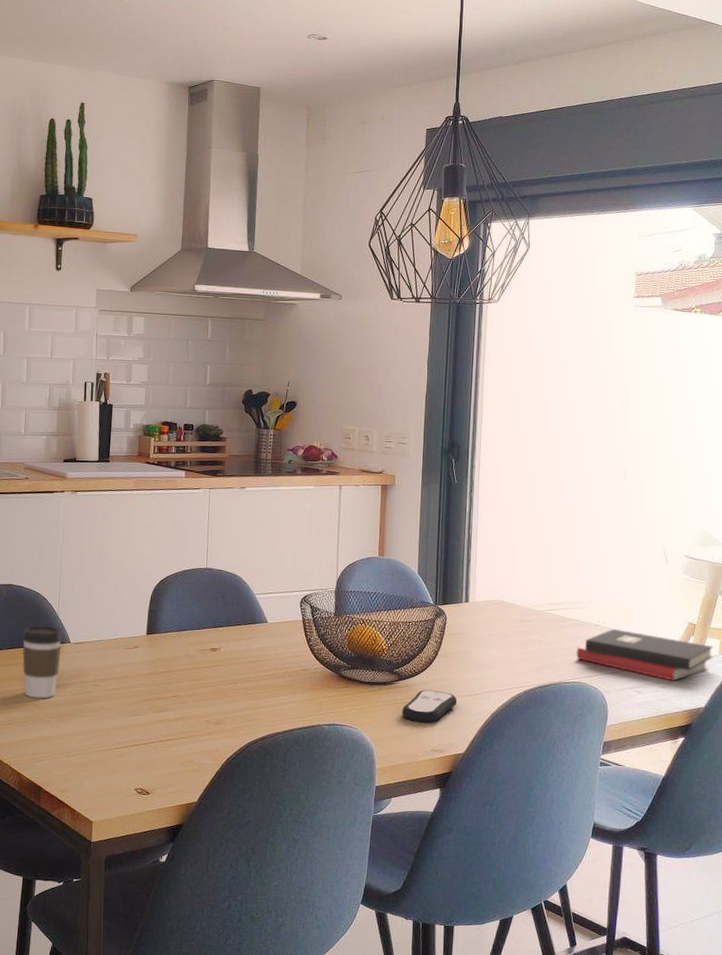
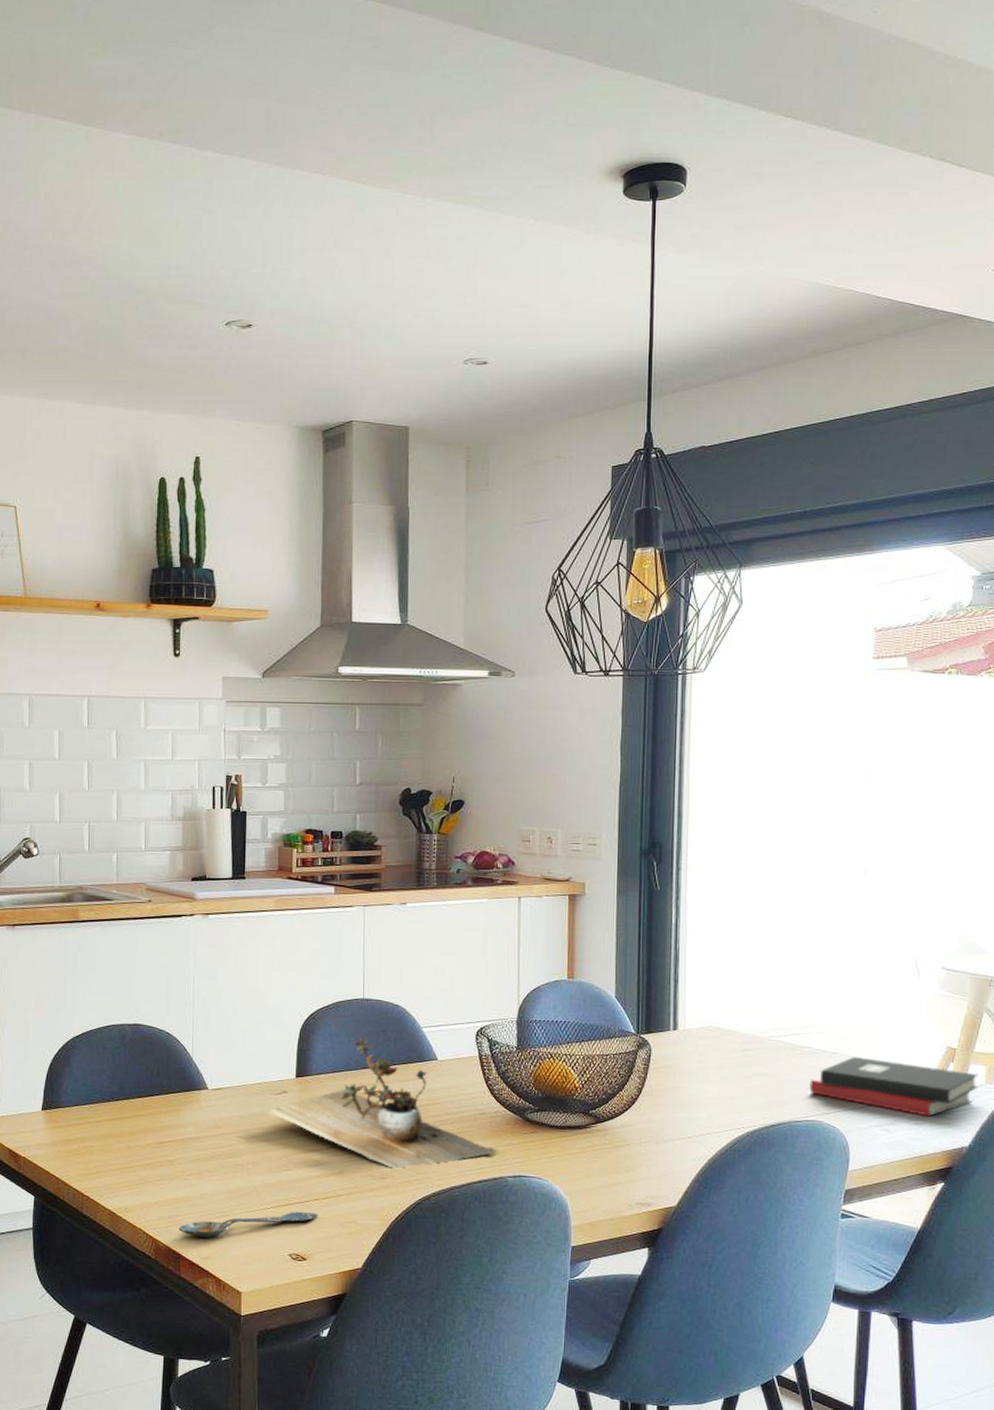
coffee cup: present [22,625,62,699] -> none [151,1069,198,1154]
spoon: none [40,751,161,774] -> present [178,1211,318,1239]
succulent plant: none [119,599,317,717] -> present [265,1035,499,1170]
remote control: present [402,689,458,724] -> none [600,1133,667,1173]

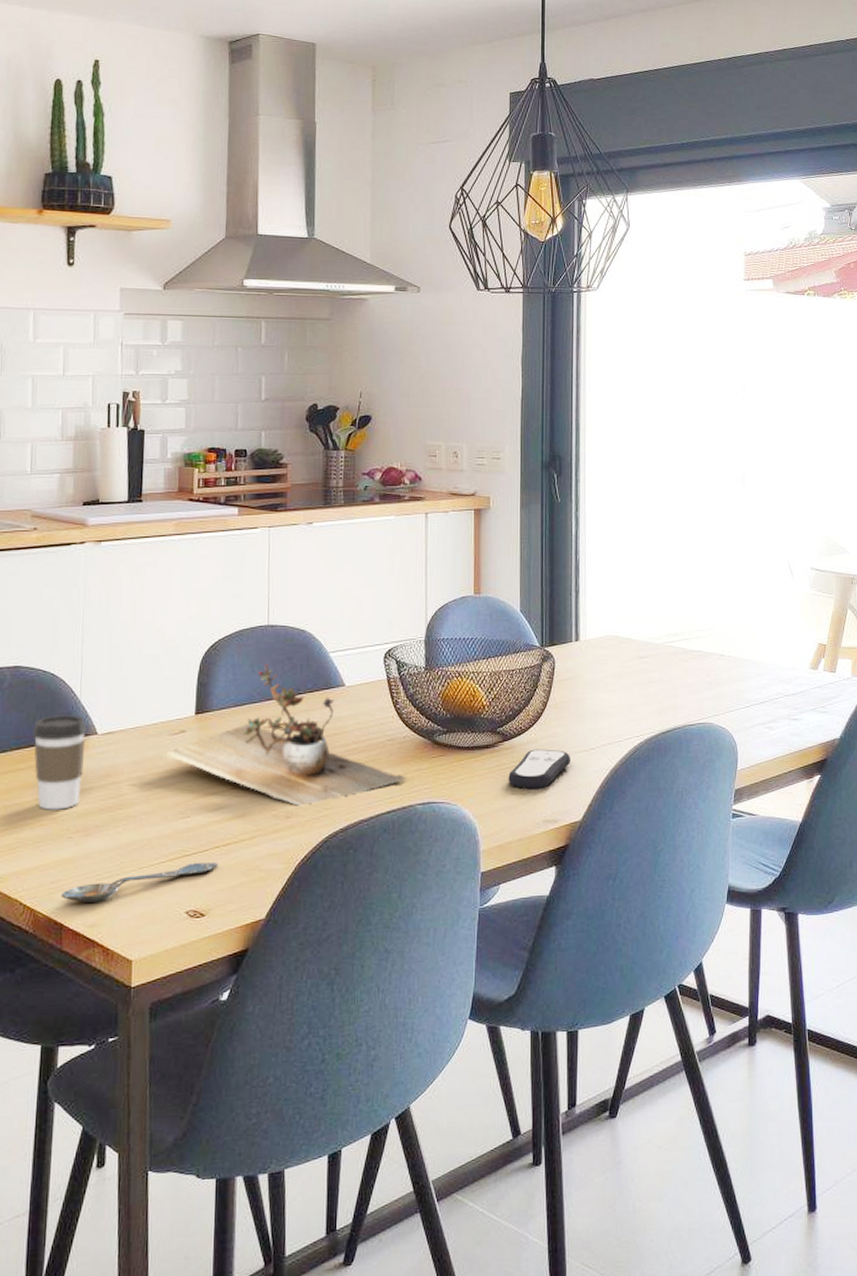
coffee cup: none [151,1069,198,1154] -> present [33,715,87,810]
remote control: none [600,1133,667,1173] -> present [508,749,571,790]
hardback book: present [809,1057,979,1117] -> none [701,658,846,712]

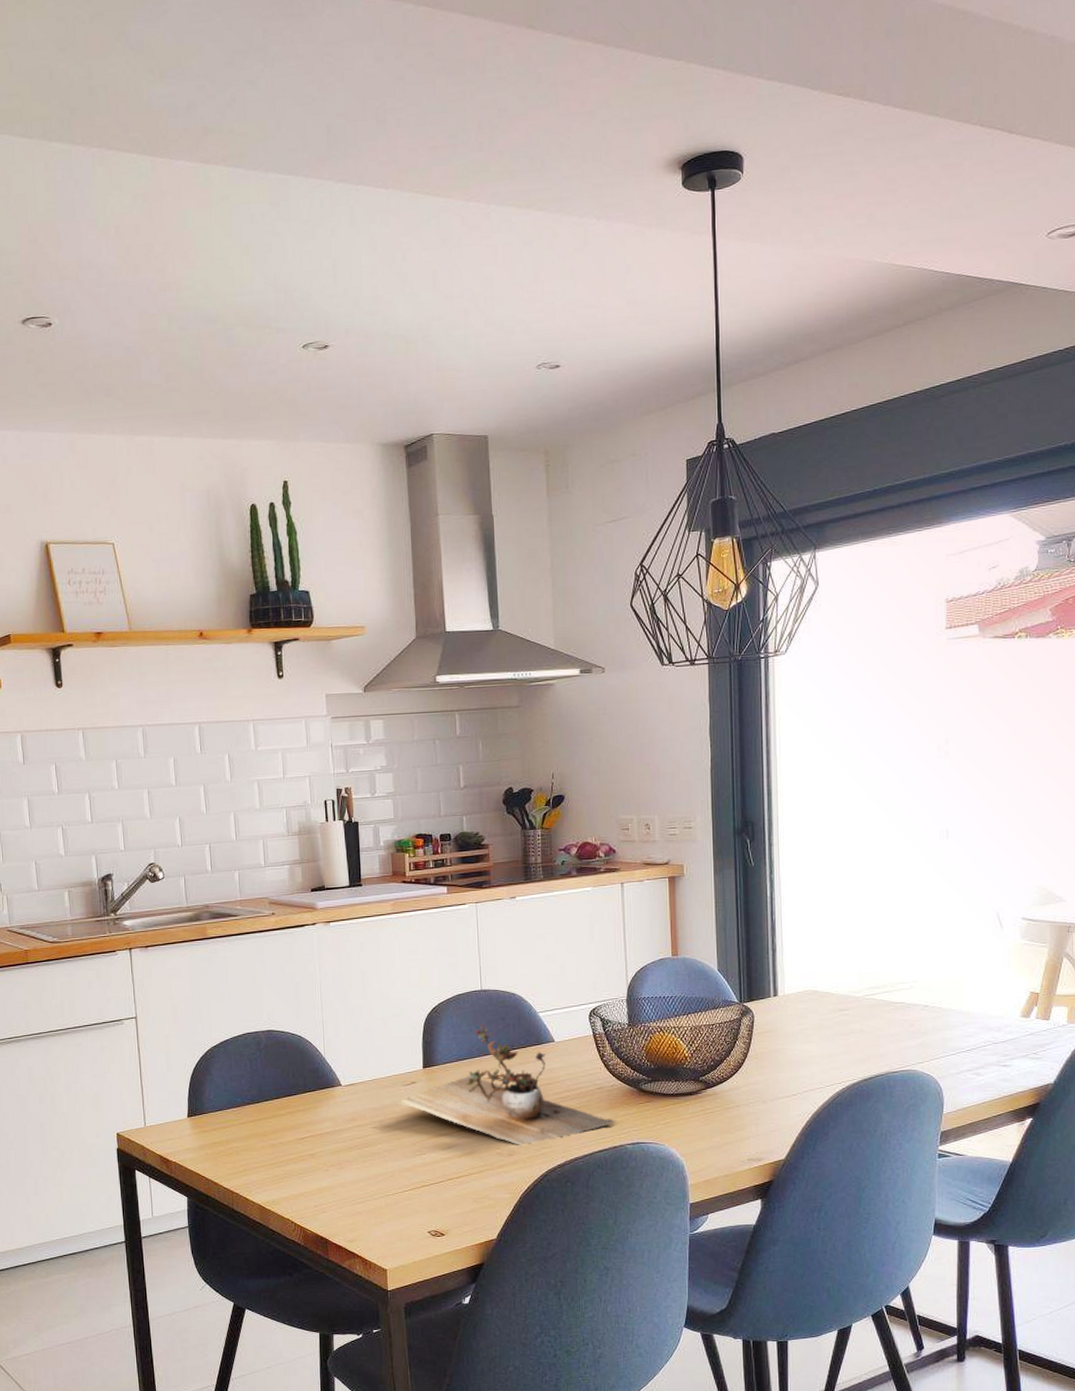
coffee cup: present [33,715,87,810] -> none [288,1070,333,1148]
spoon: present [60,862,218,904] -> none [324,1191,453,1223]
remote control: present [508,749,571,790] -> none [712,1095,773,1132]

